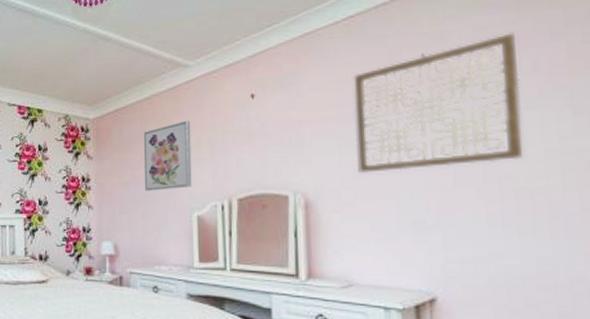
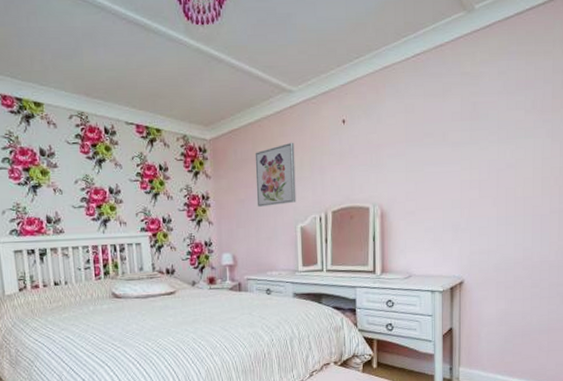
wall art: present [353,32,524,173] -> none [418,77,524,188]

